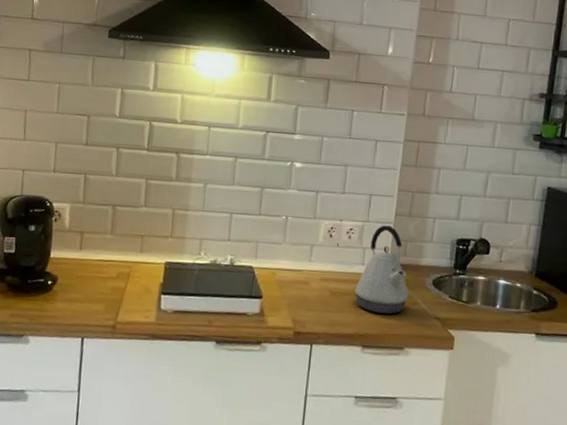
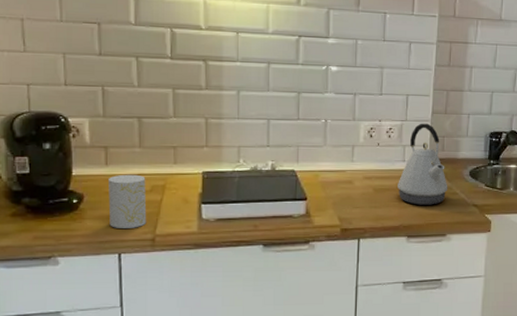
cup: none [77,259,114,314] -> present [108,174,147,228]

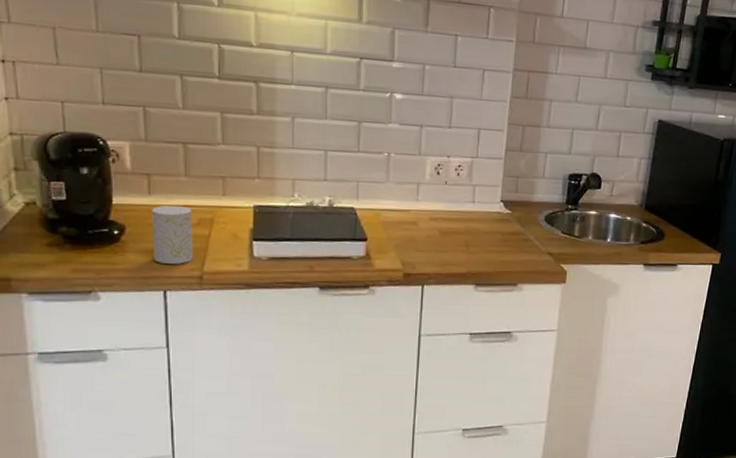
kettle: present [398,123,448,205] -> none [466,161,521,252]

